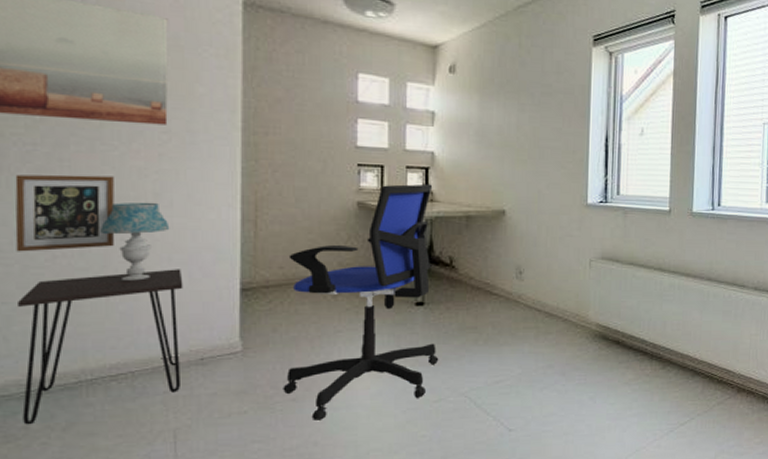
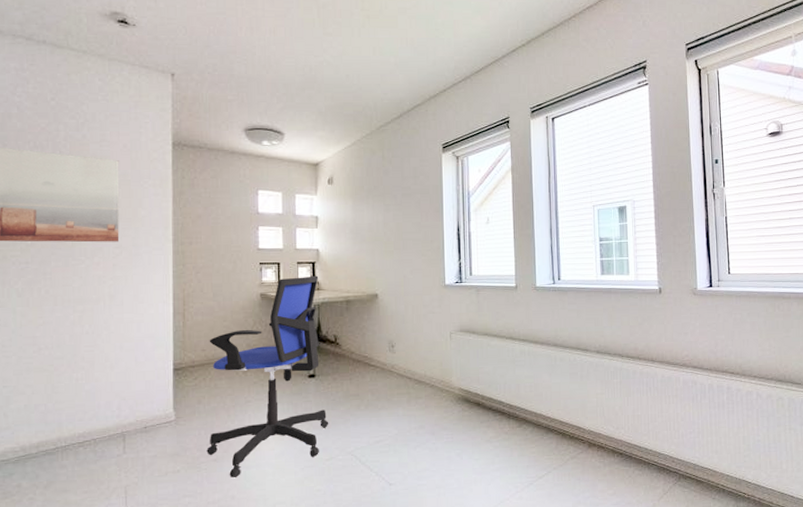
picture frame: present [15,174,115,252] -> none [13,284,82,346]
desk: present [18,269,183,425] -> none [14,355,131,484]
table lamp: present [100,202,170,281] -> none [72,302,121,366]

